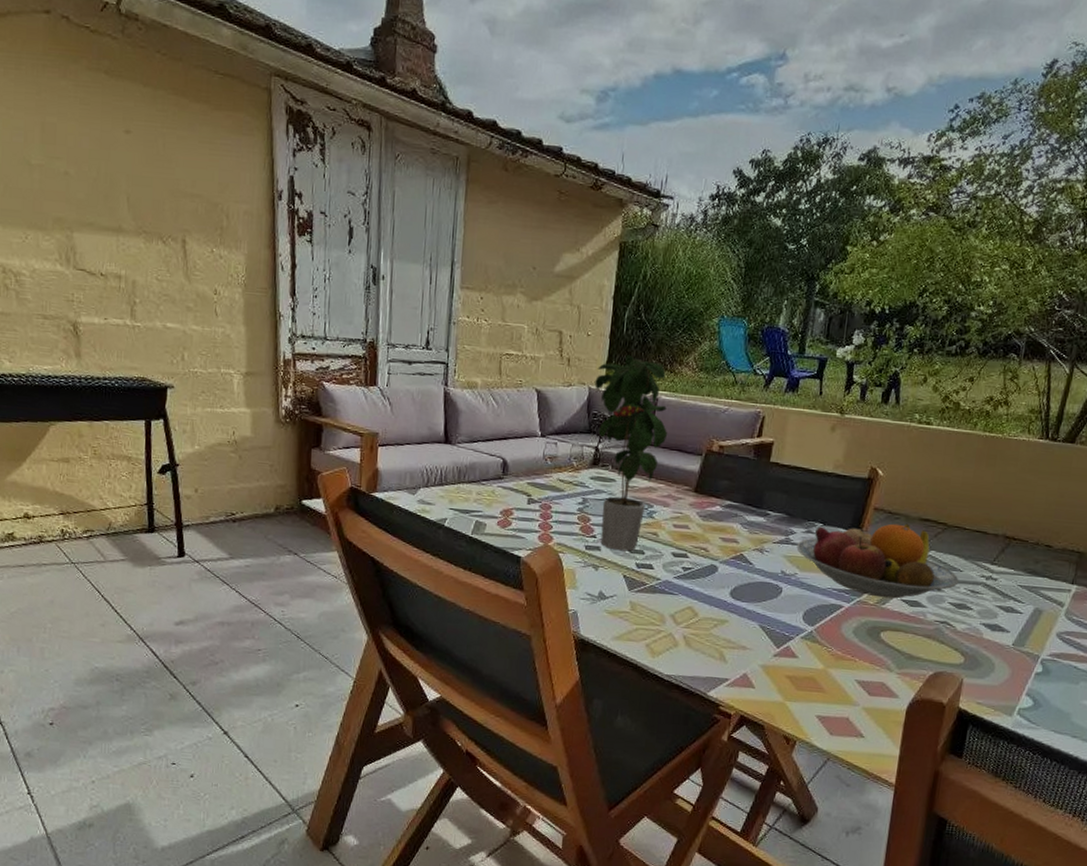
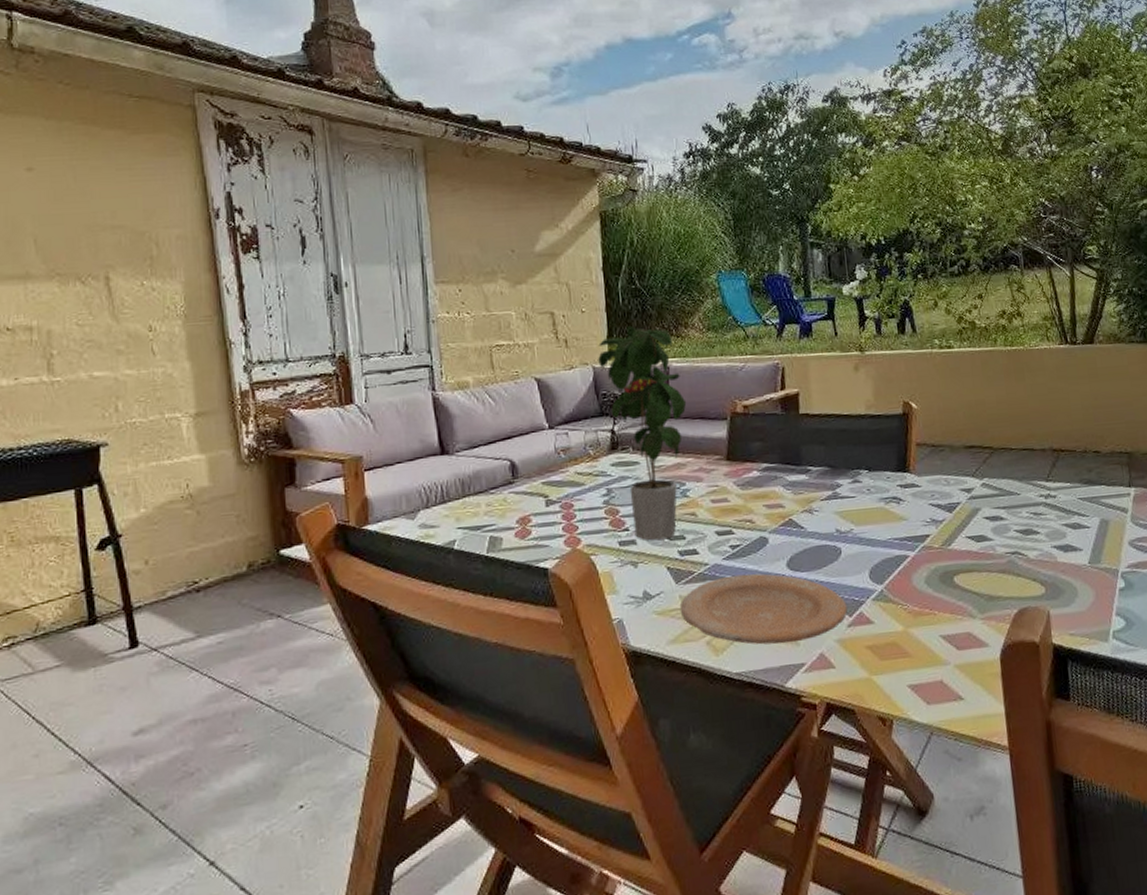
plate: none [628,592,777,660] -> present [679,573,848,645]
fruit bowl: present [796,523,959,599] -> none [846,454,1019,539]

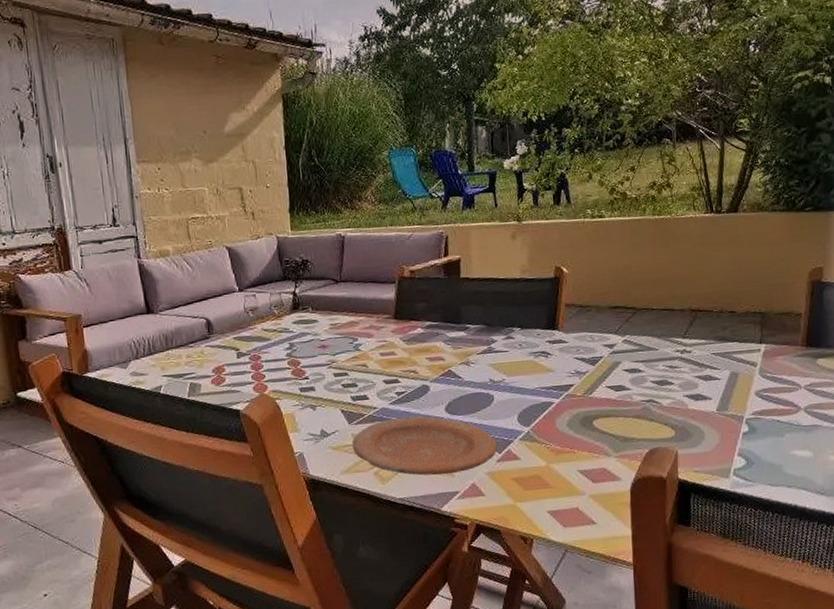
potted plant: present [598,325,687,541] -> none [281,199,360,388]

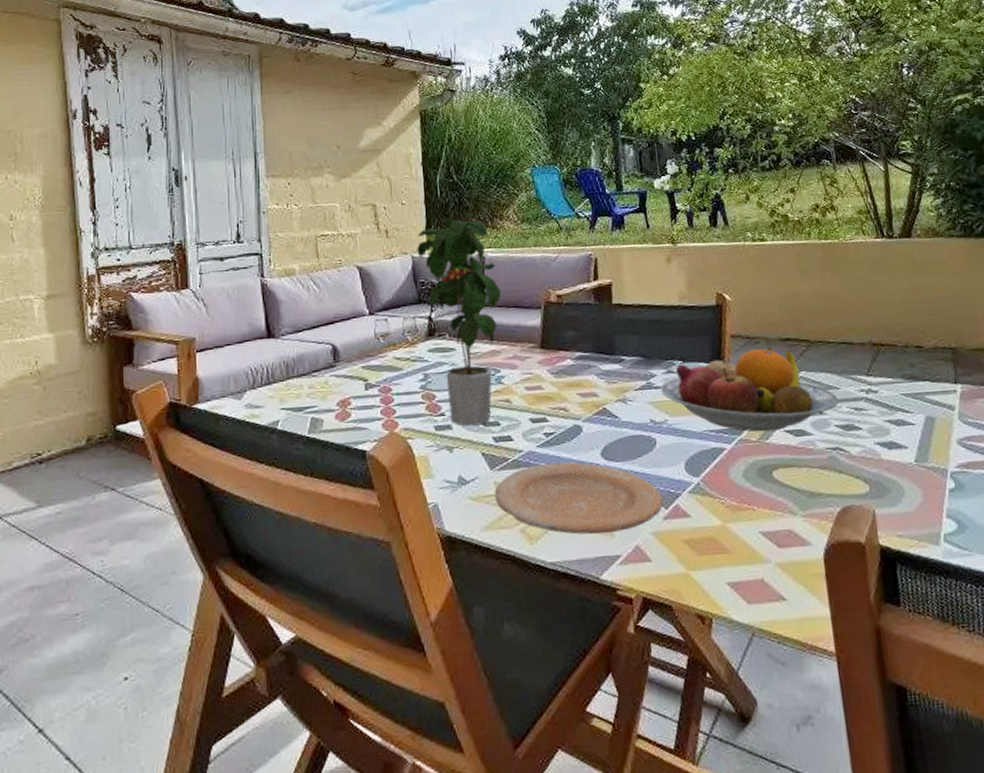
potted plant: none [281,199,360,388] -> present [417,217,502,427]
fruit bowl: none [500,313,656,388] -> present [660,346,839,432]

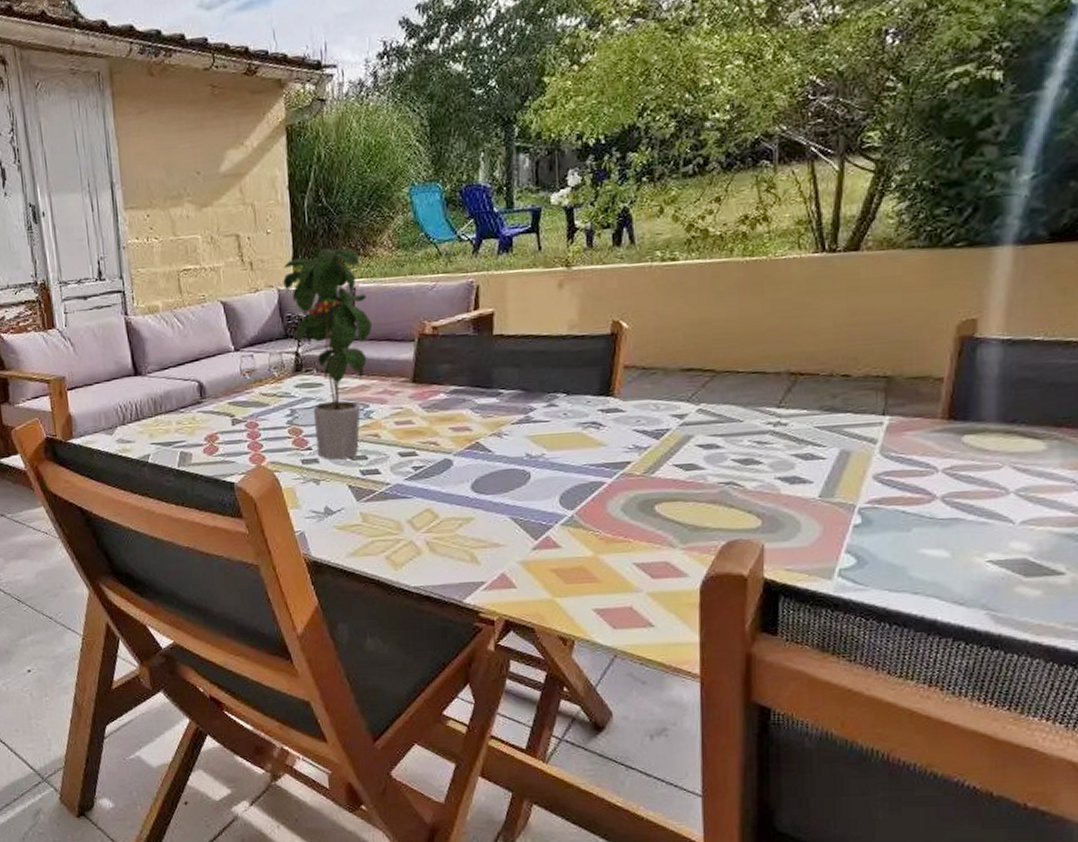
plate: present [494,462,663,535] -> none [360,494,533,563]
fruit bowl: present [660,346,839,432] -> none [539,377,740,466]

